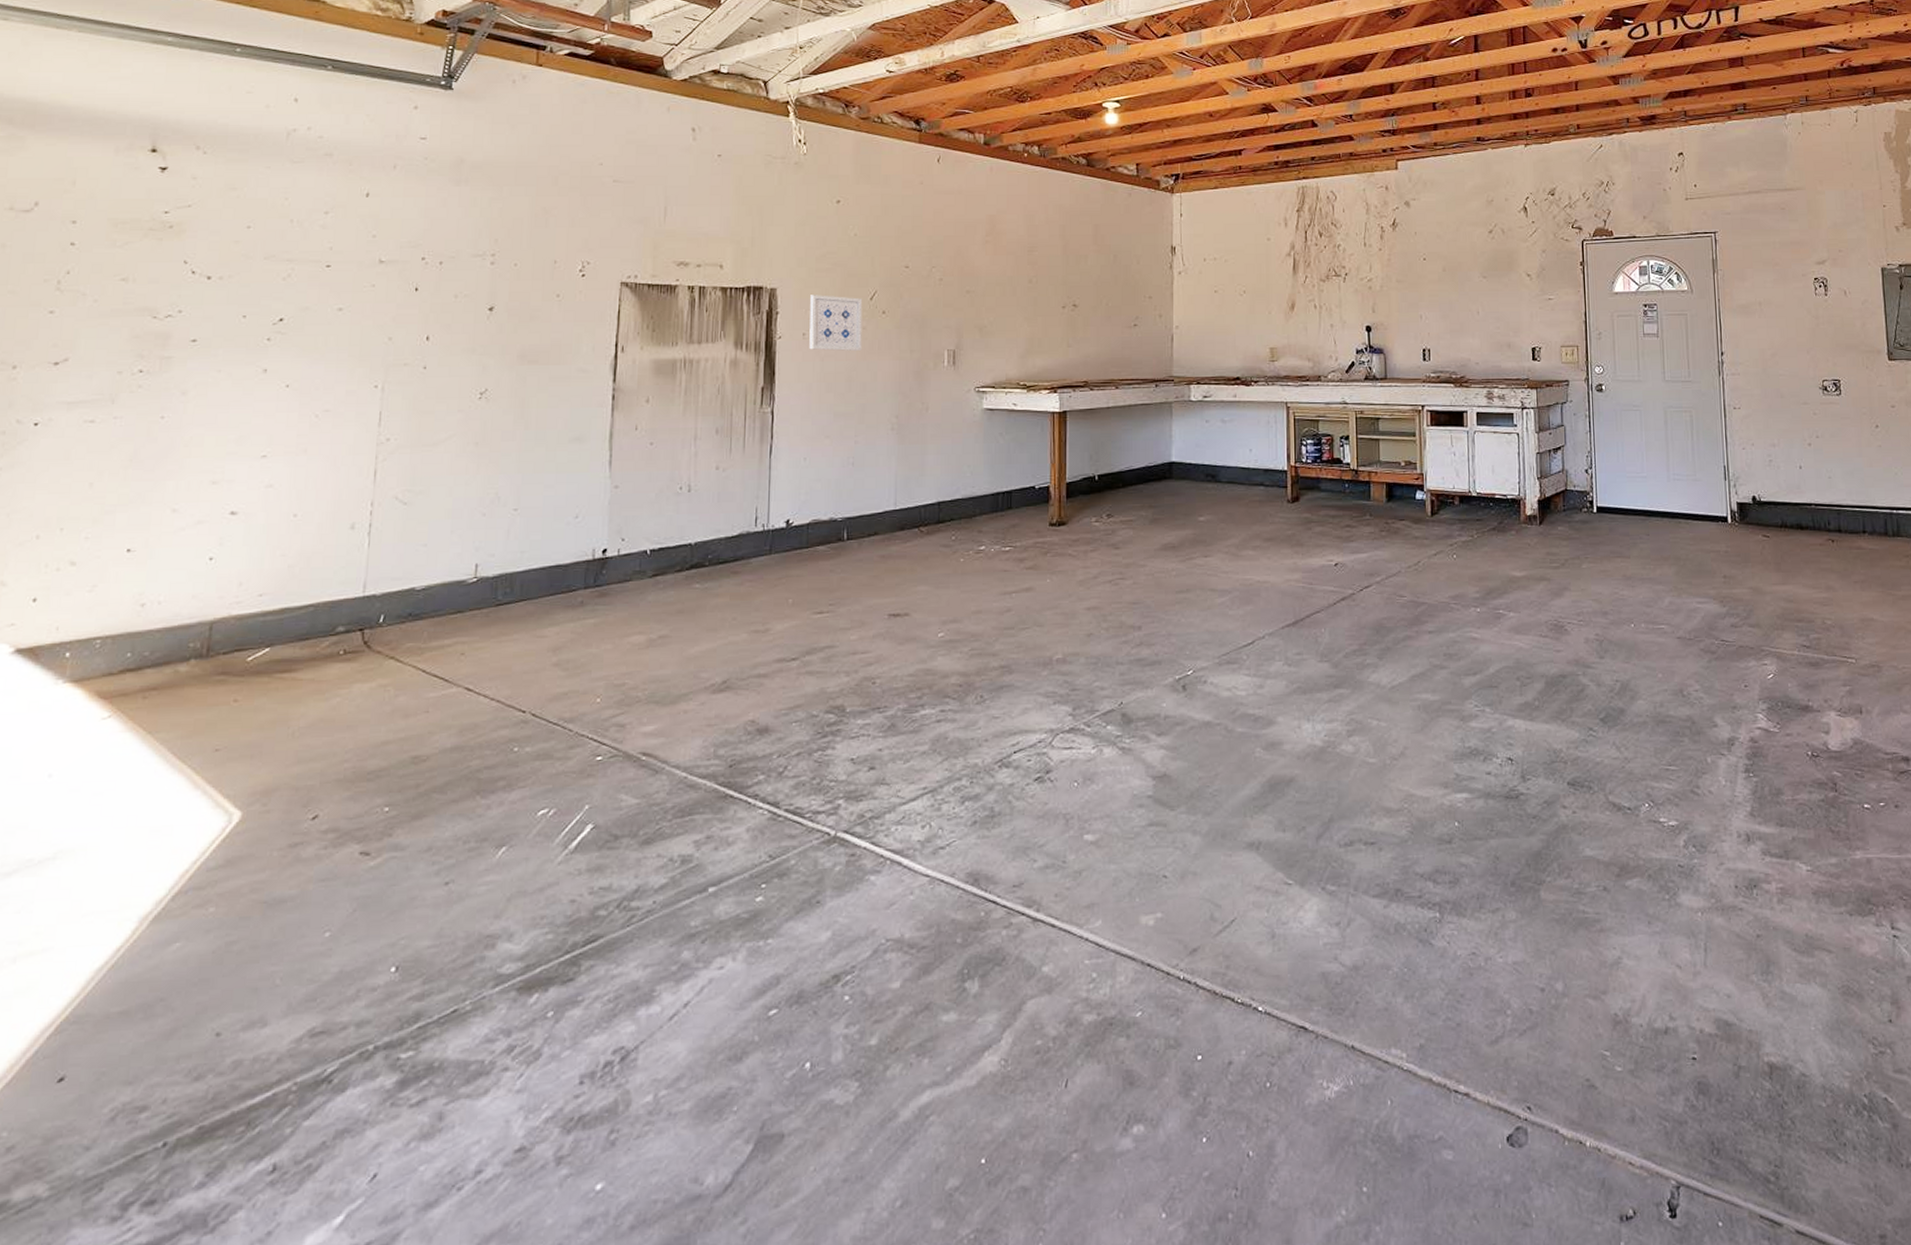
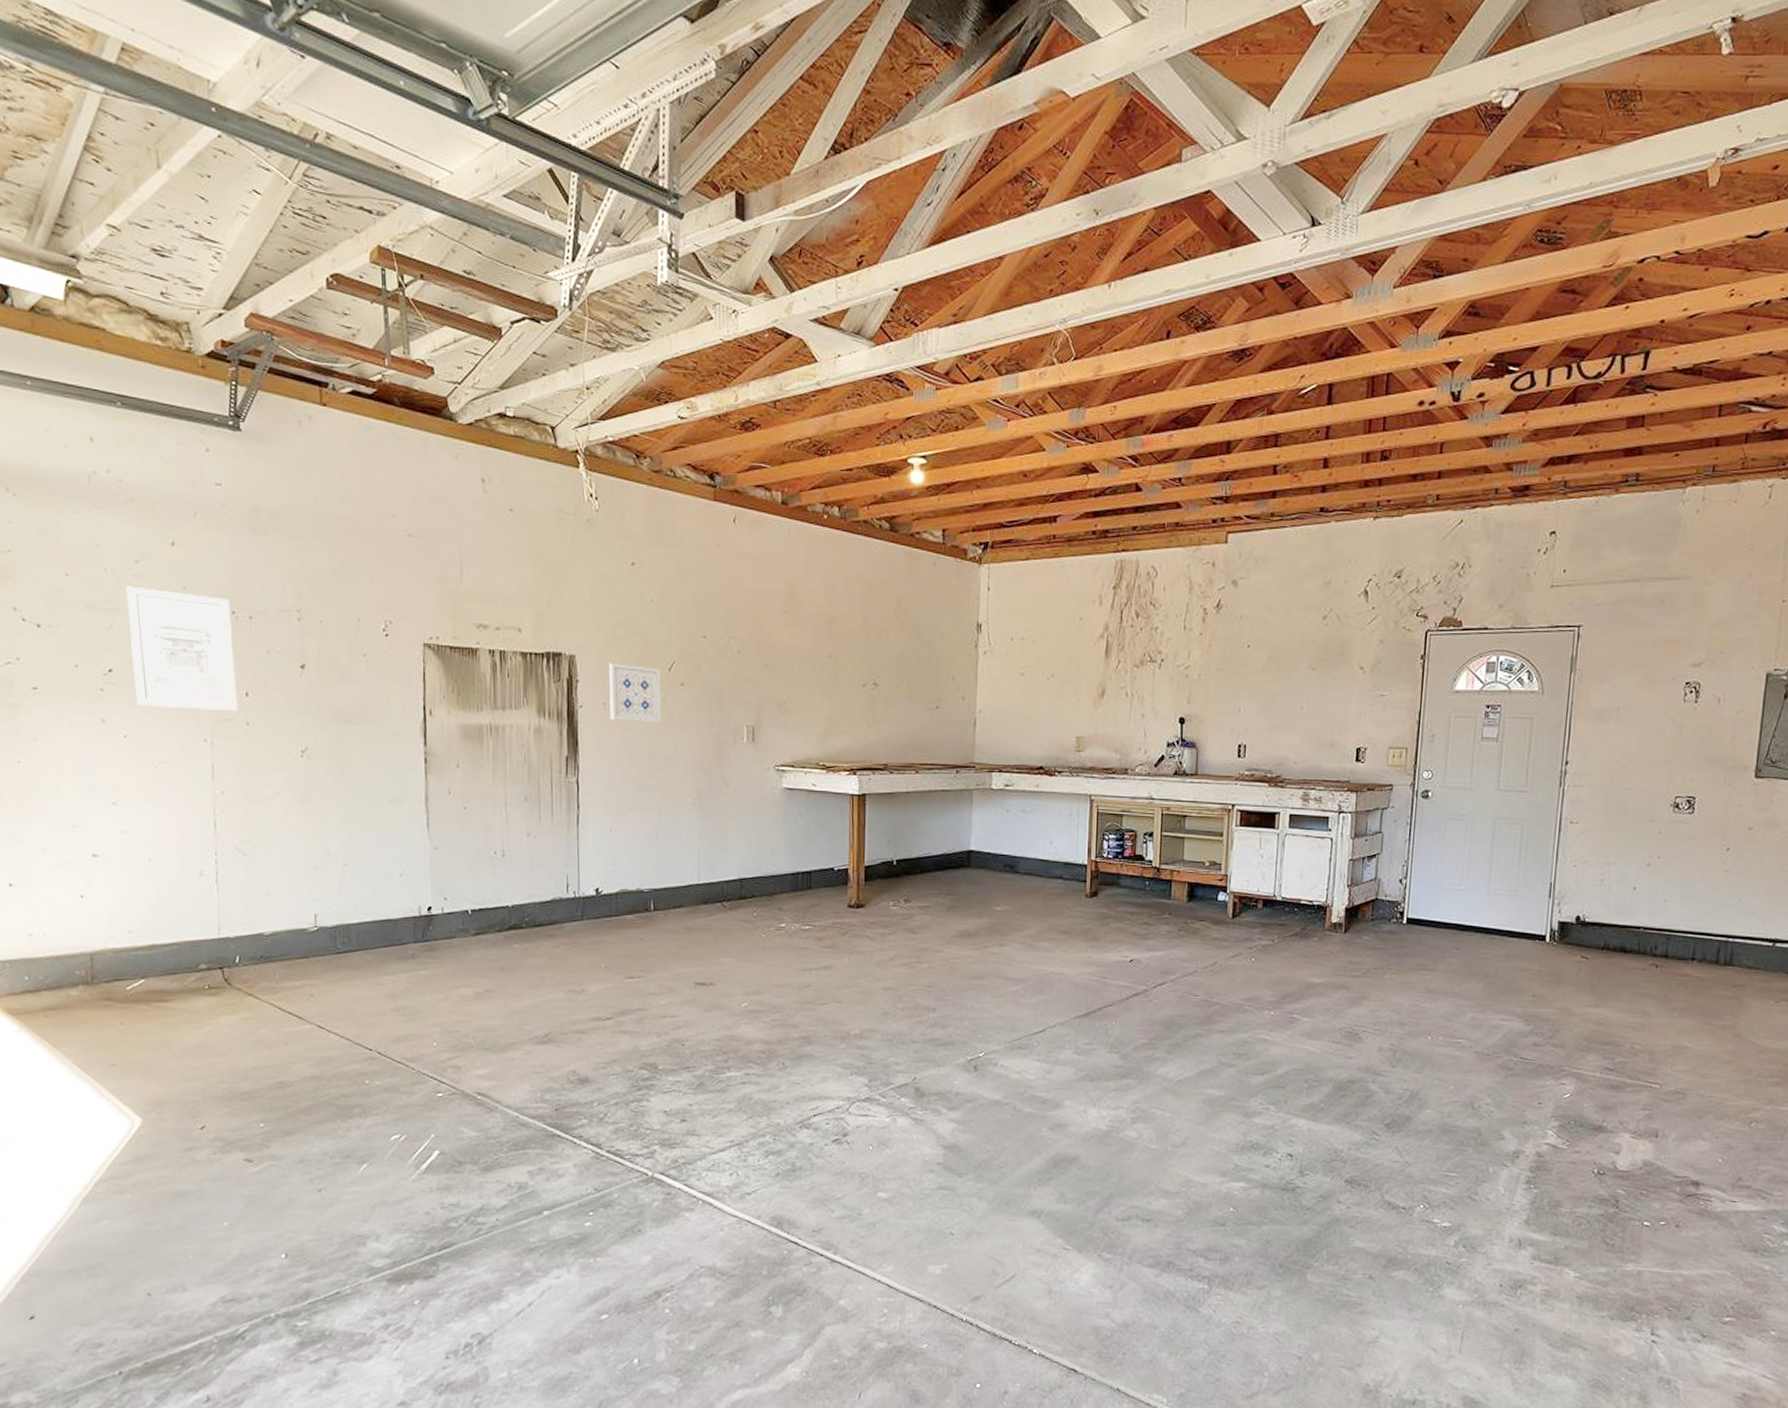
wall art: none [305,236,421,357] -> present [126,586,238,712]

